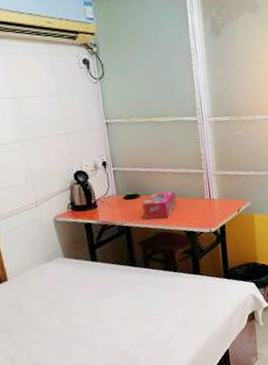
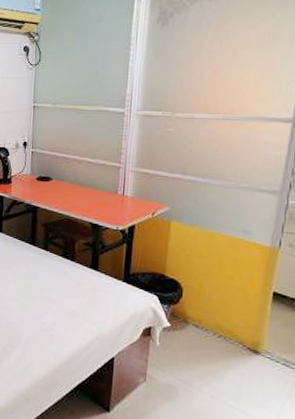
tissue box: present [142,191,177,220] -> none [52,179,88,206]

